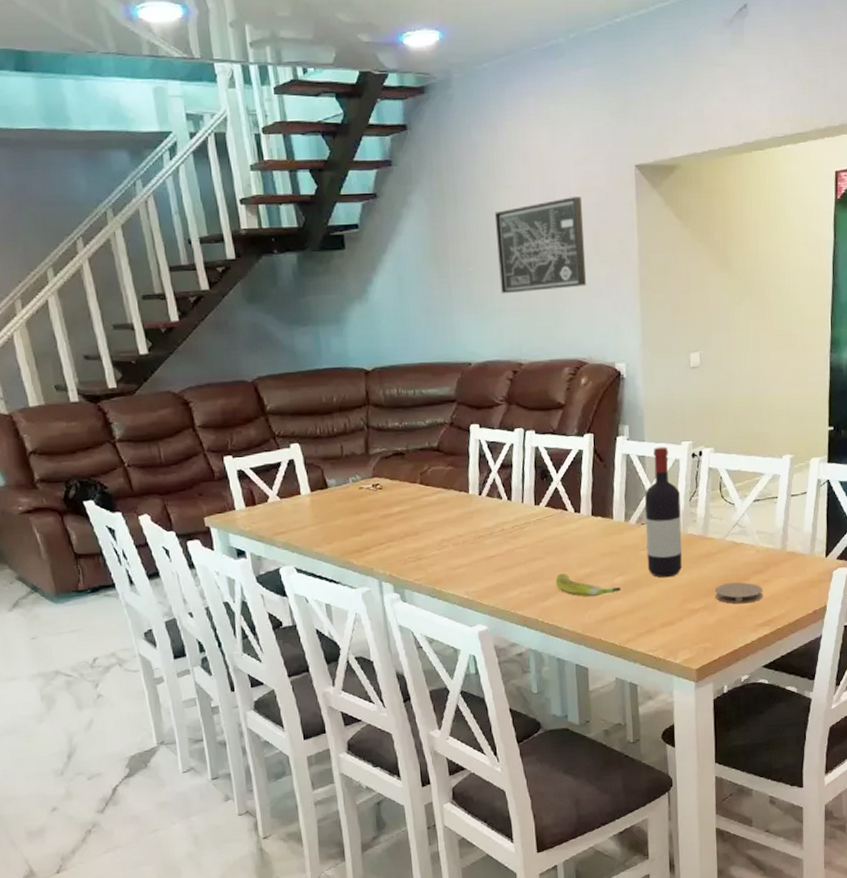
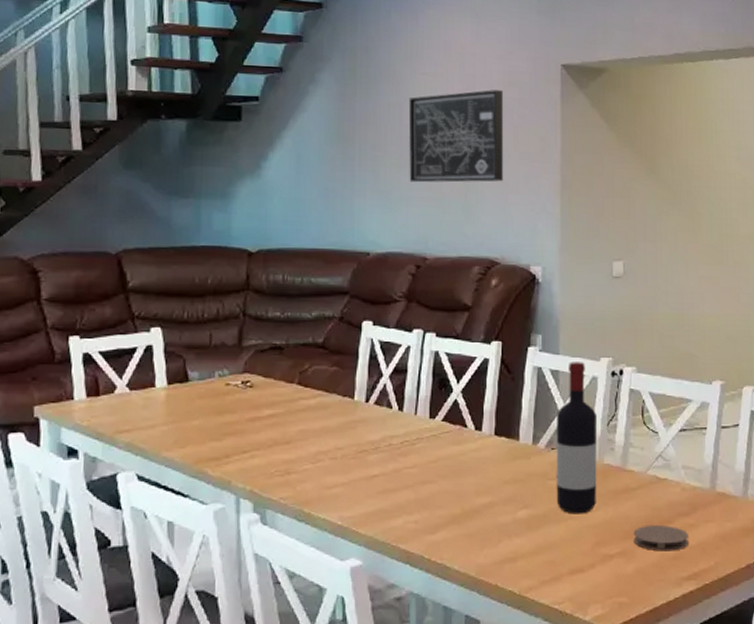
banana: present [555,573,621,597] -> none [448,501,524,533]

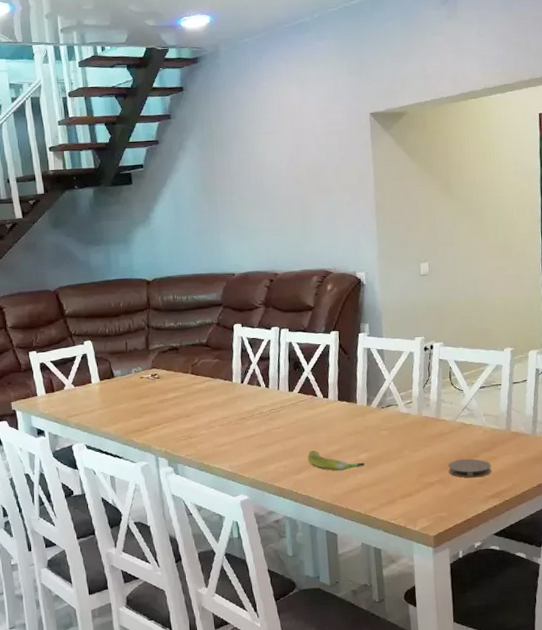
wall art: present [408,90,504,183] -> none [254,139,331,218]
banana: none [448,501,524,533] -> present [307,450,365,471]
wine bottle: present [556,362,598,514] -> none [383,341,418,455]

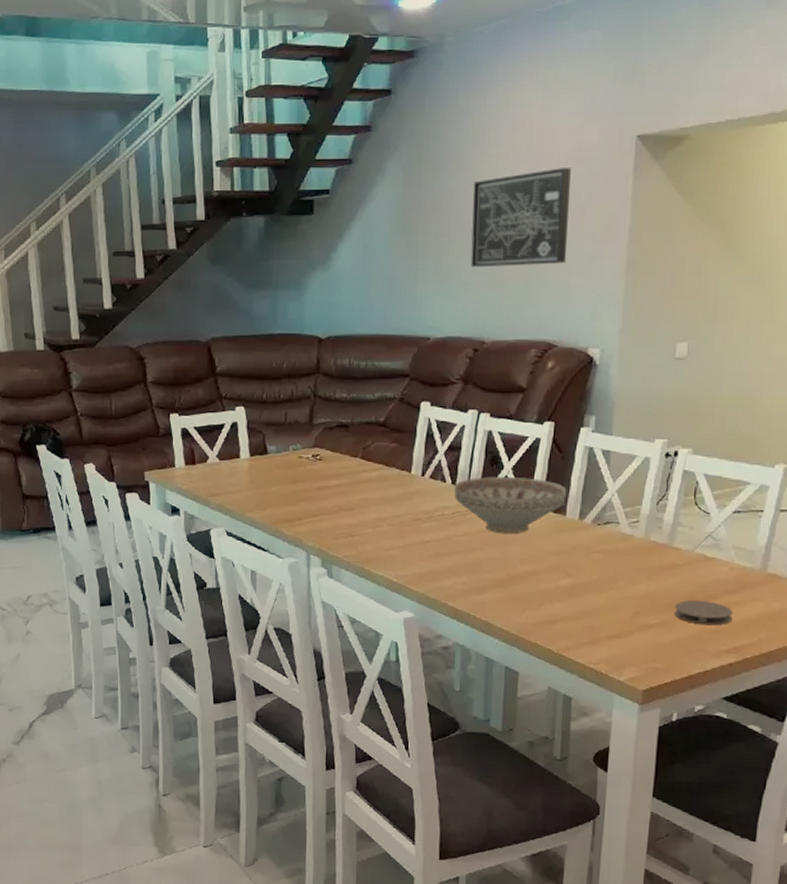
wall art: none [254,139,331,218] -> present [470,168,572,268]
decorative bowl: none [267,376,355,424] -> present [454,477,567,534]
banana: present [307,450,365,471] -> none [493,567,566,597]

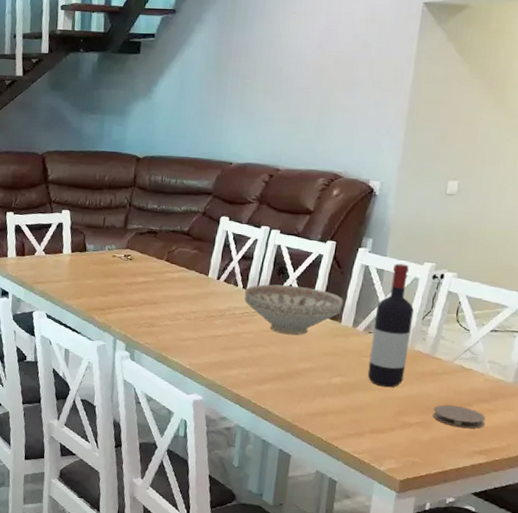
wall art: present [470,168,572,268] -> none [271,26,365,107]
wine bottle: none [599,442,647,586] -> present [367,263,415,388]

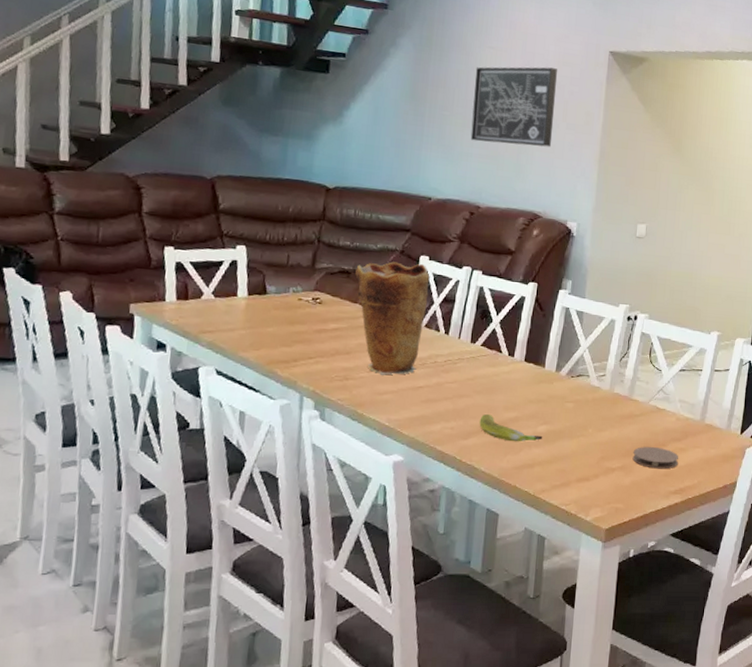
vase: none [162,222,230,324] -> present [355,261,430,375]
decorative bowl: present [244,284,344,336] -> none [446,328,546,383]
wall art: none [271,26,365,107] -> present [470,66,558,147]
banana: none [274,363,337,392] -> present [479,413,543,442]
wine bottle: present [367,263,415,388] -> none [571,305,613,433]

